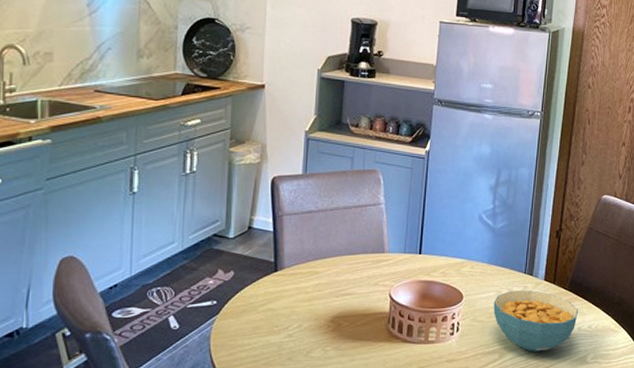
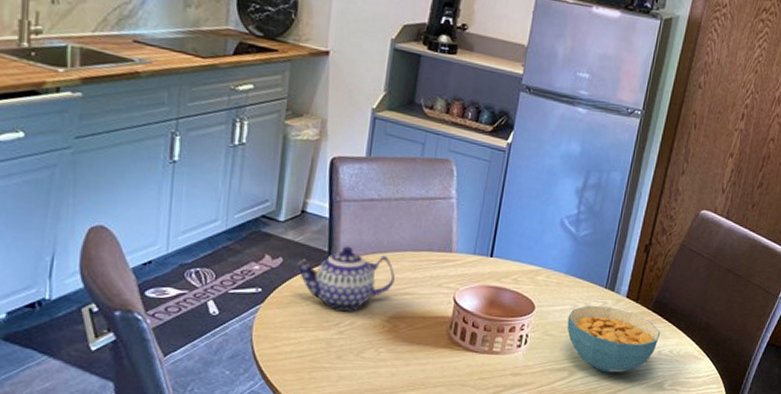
teapot: none [247,255,335,315] -> present [297,246,395,311]

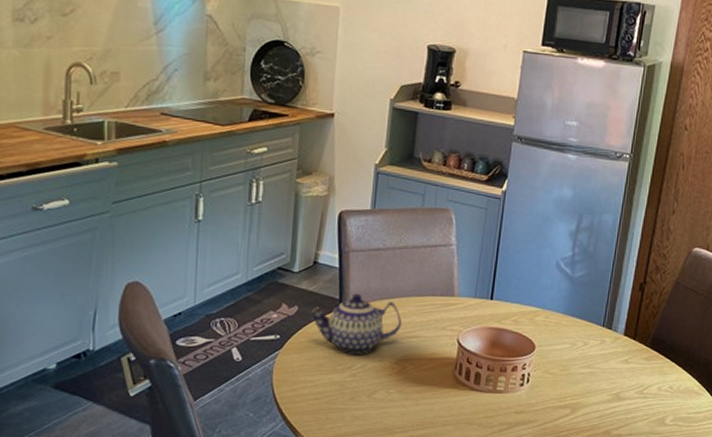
cereal bowl: present [567,306,661,373] -> none [567,344,660,409]

